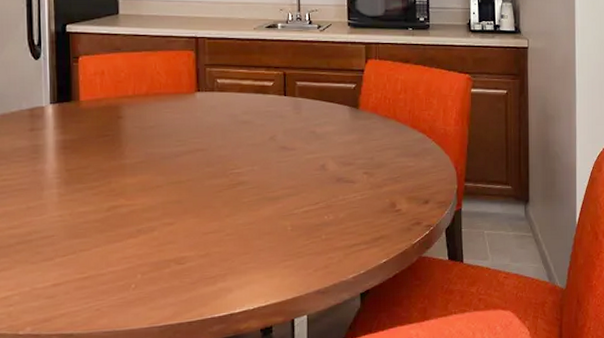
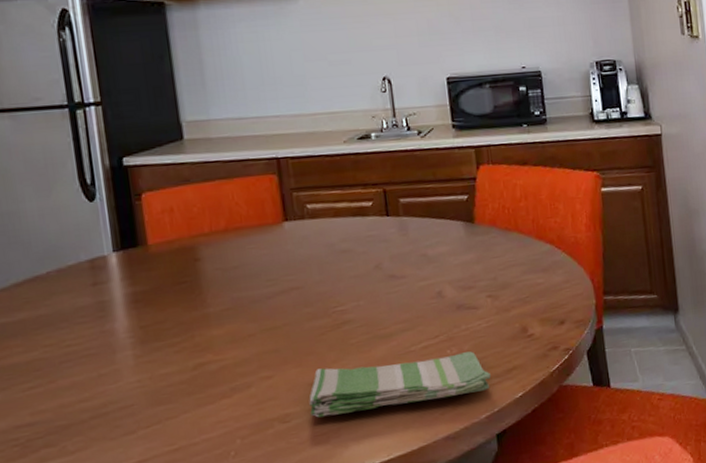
dish towel: none [202,219,360,263] -> present [309,351,491,418]

